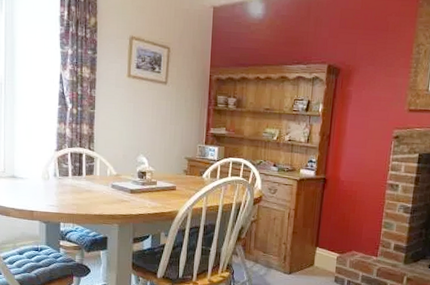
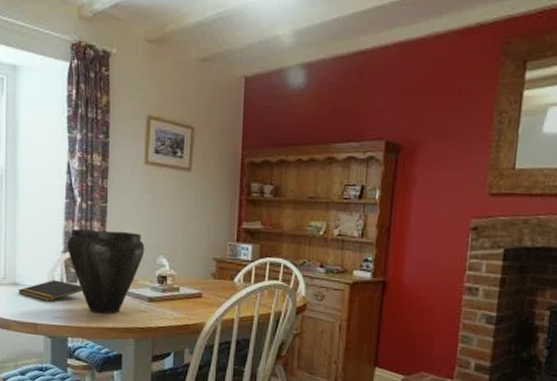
notepad: none [15,174,73,193] -> present [17,280,83,302]
vase: none [59,130,127,203] -> present [66,228,145,314]

